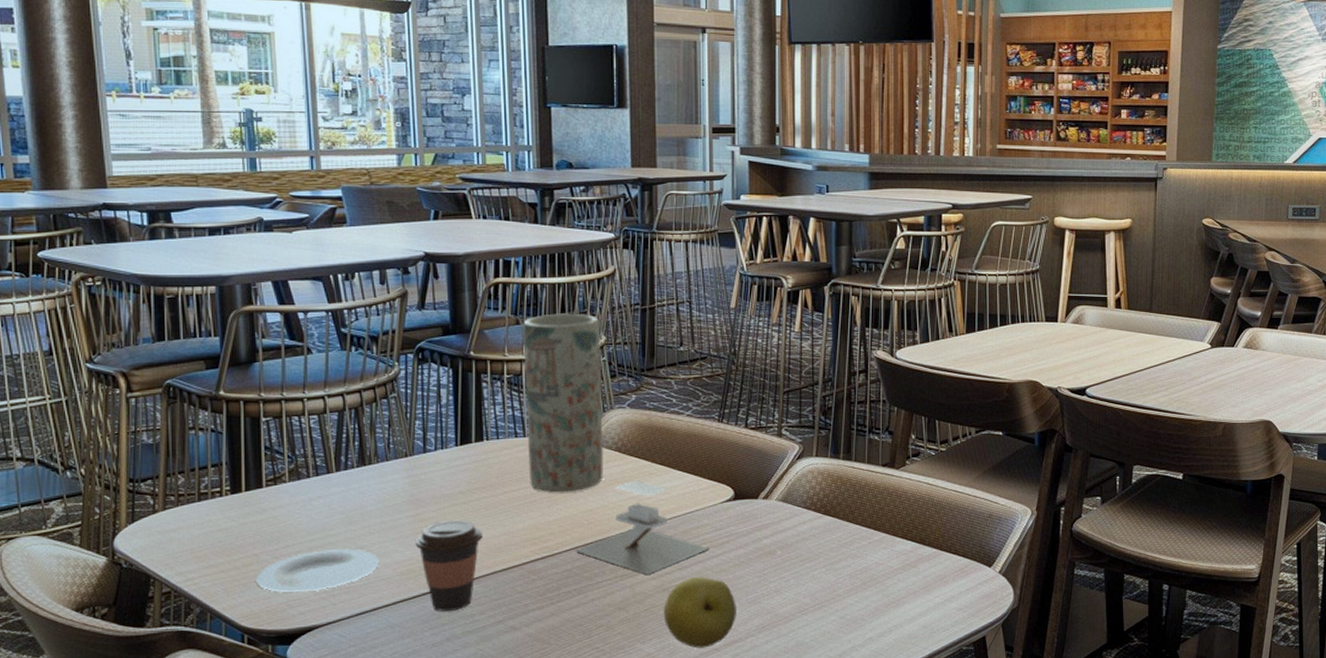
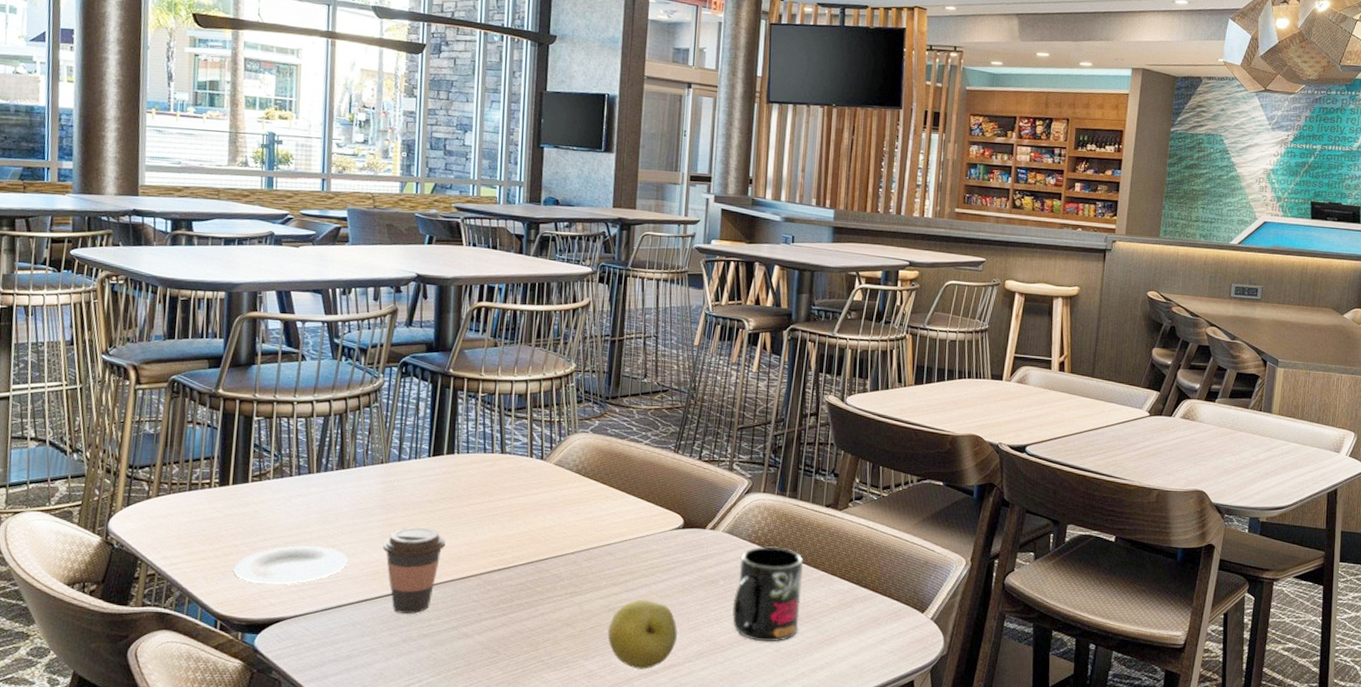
vase: present [523,313,603,493] -> none [493,339,571,509]
napkin holder: present [575,480,709,574] -> none [530,502,656,594]
mug: none [792,511,864,610] -> present [732,546,804,643]

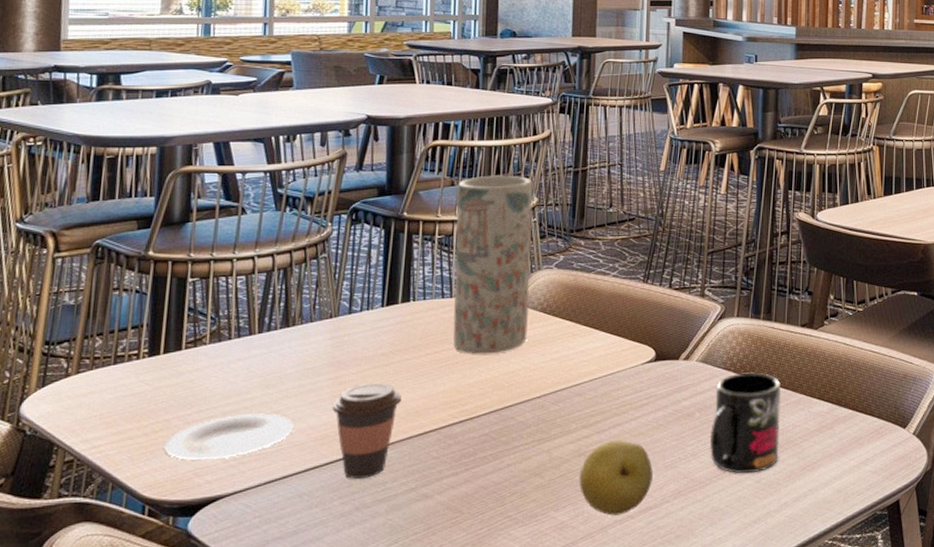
vase: none [493,339,571,509] -> present [453,175,533,354]

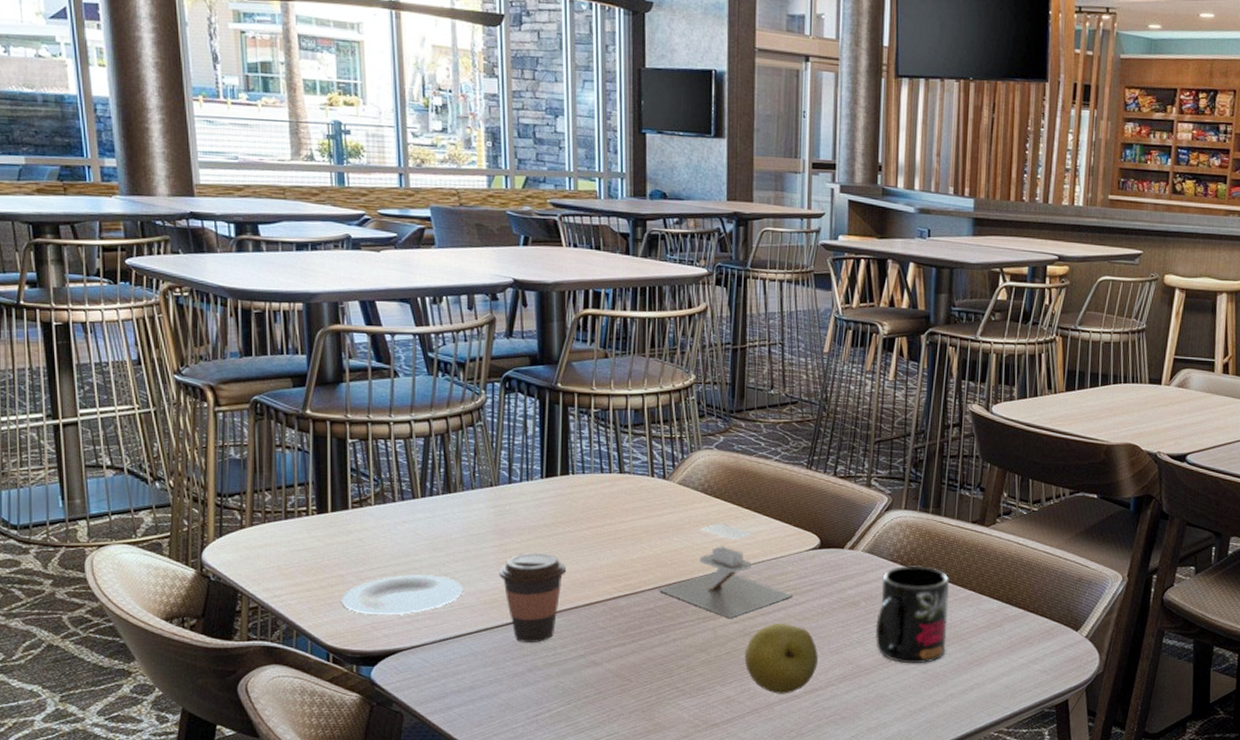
vase: present [453,175,533,354] -> none [611,349,690,531]
napkin holder: none [494,341,628,438] -> present [658,523,793,618]

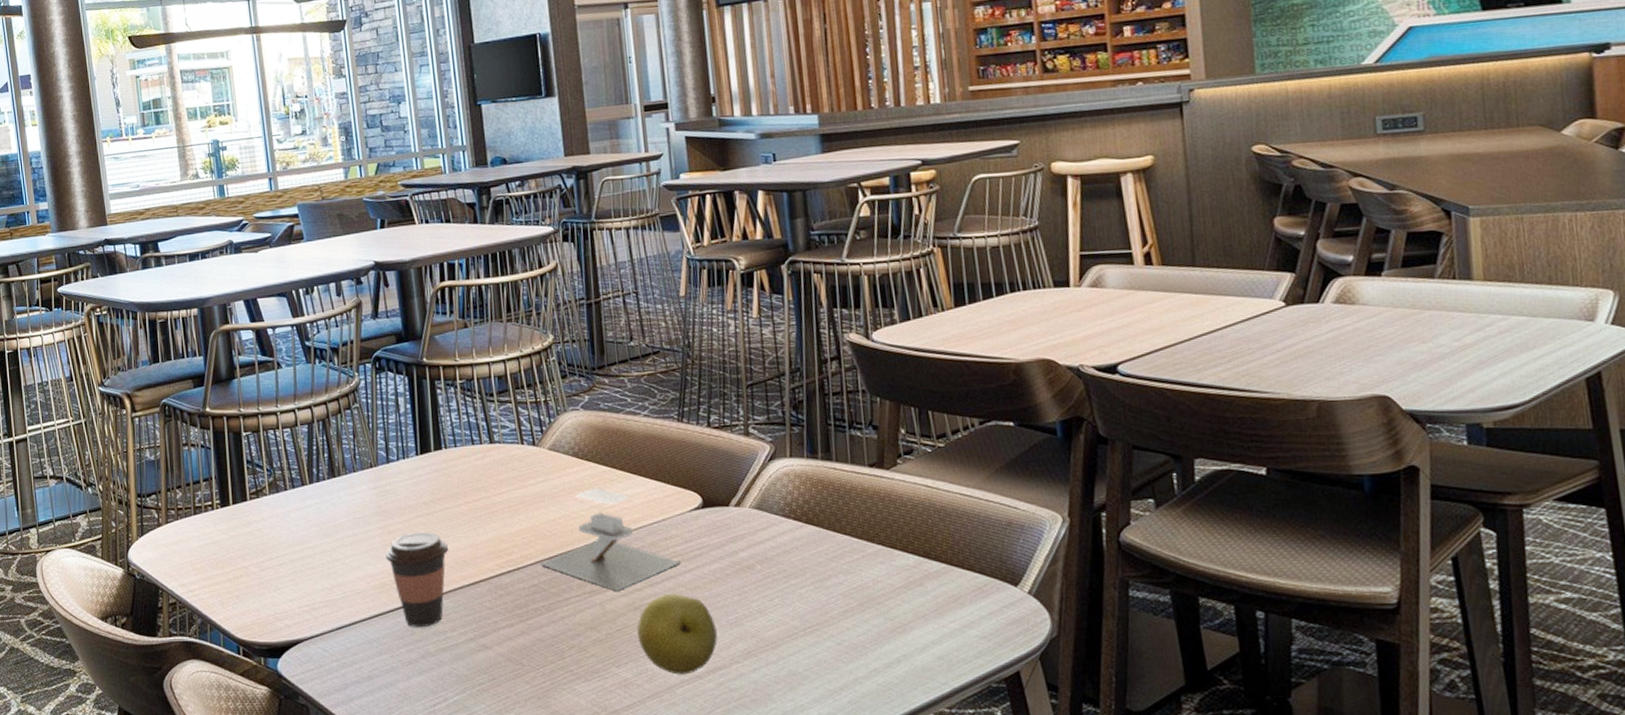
plate: present [341,574,463,616] -> none [246,561,354,606]
mug: present [875,565,950,664] -> none [775,519,861,635]

